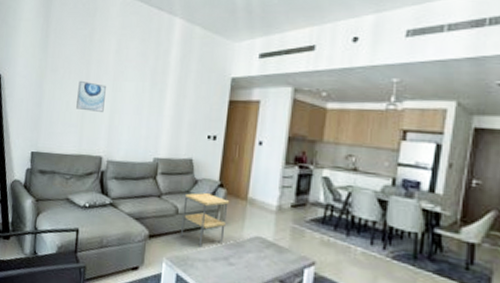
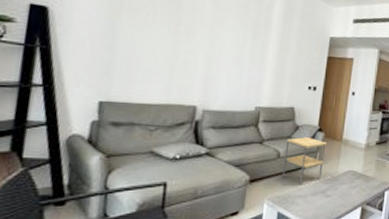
wall art: present [76,80,106,112] -> none [163,25,202,60]

